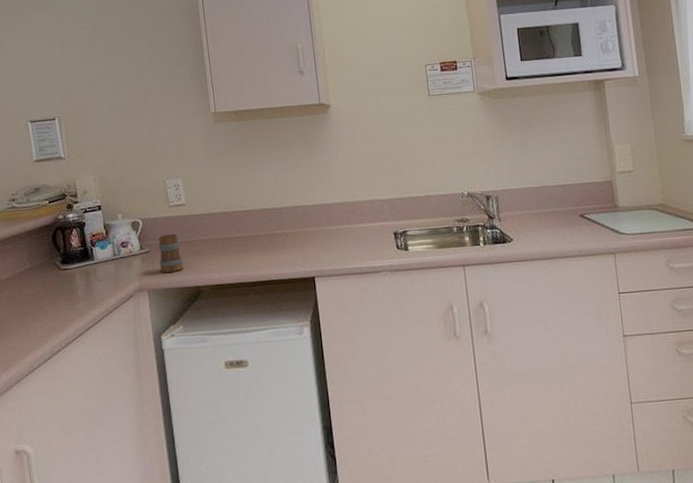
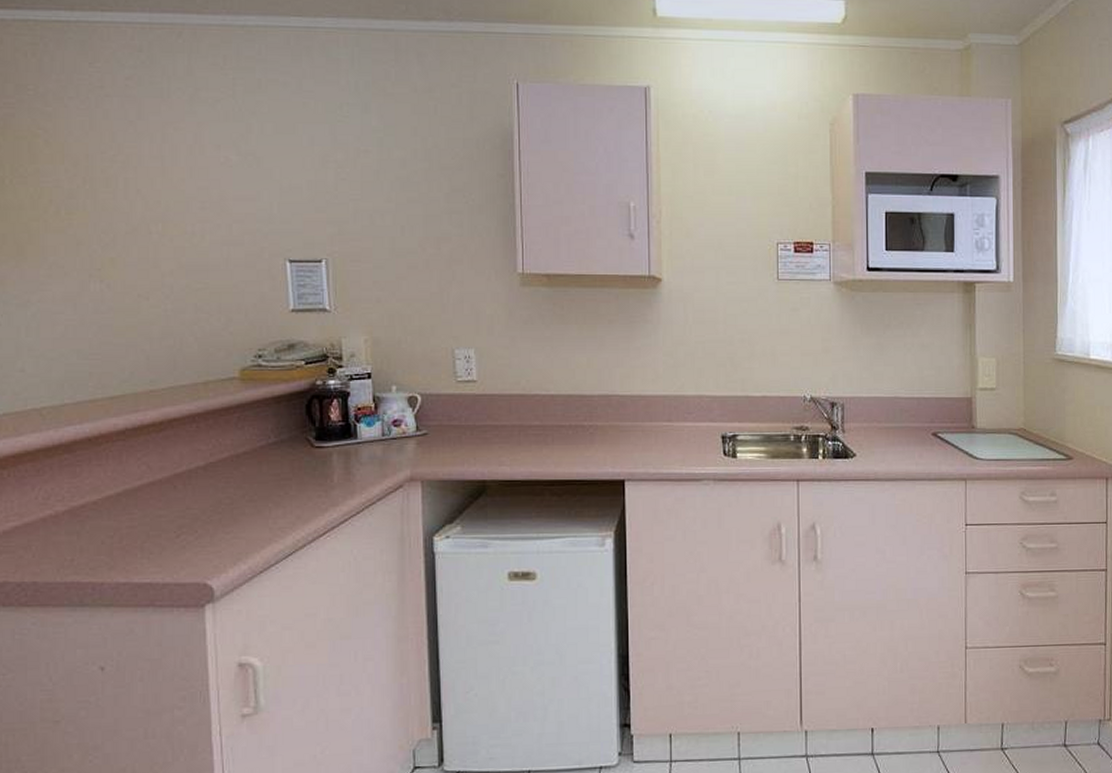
mug: present [158,233,183,273] -> none [438,415,467,461]

